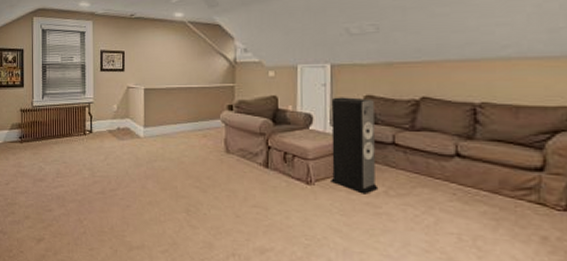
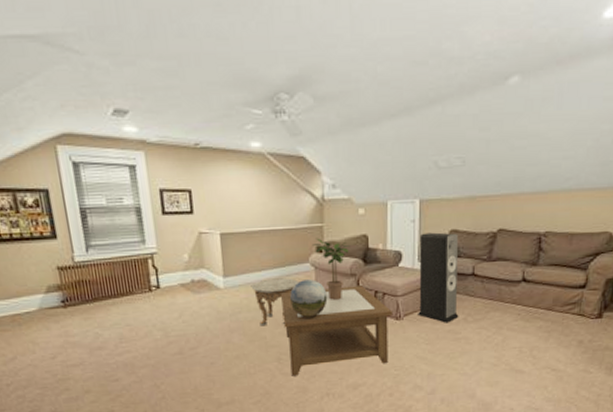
side table: none [166,131,209,177] -> present [250,277,299,326]
coffee table: none [193,145,304,231] -> present [281,286,394,376]
decorative sphere: none [200,135,236,172] -> present [289,279,328,317]
potted plant: none [223,97,260,158] -> present [311,238,351,300]

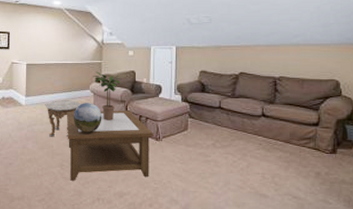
speaker: present [418,232,459,323] -> none [174,72,209,147]

